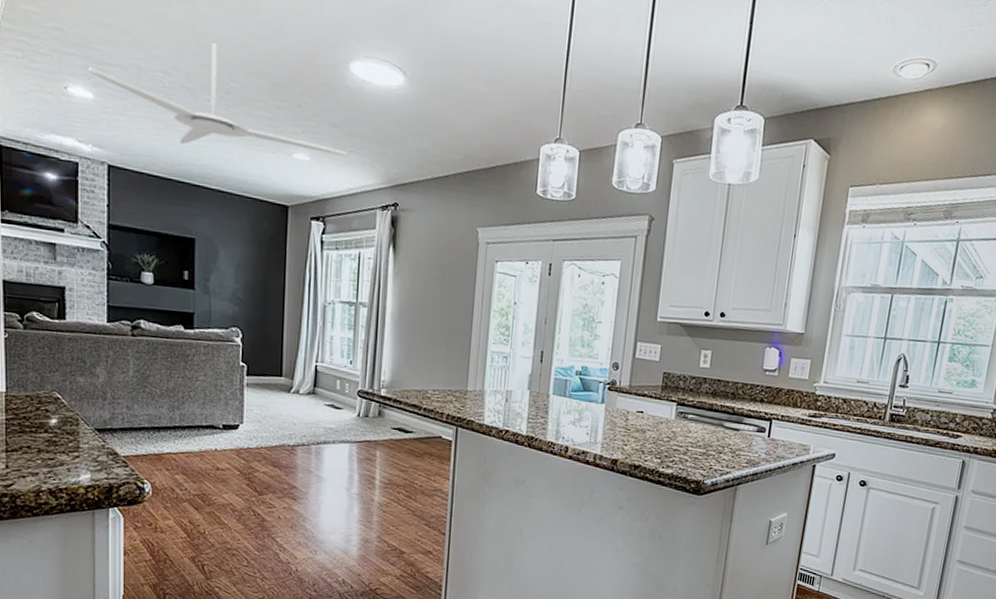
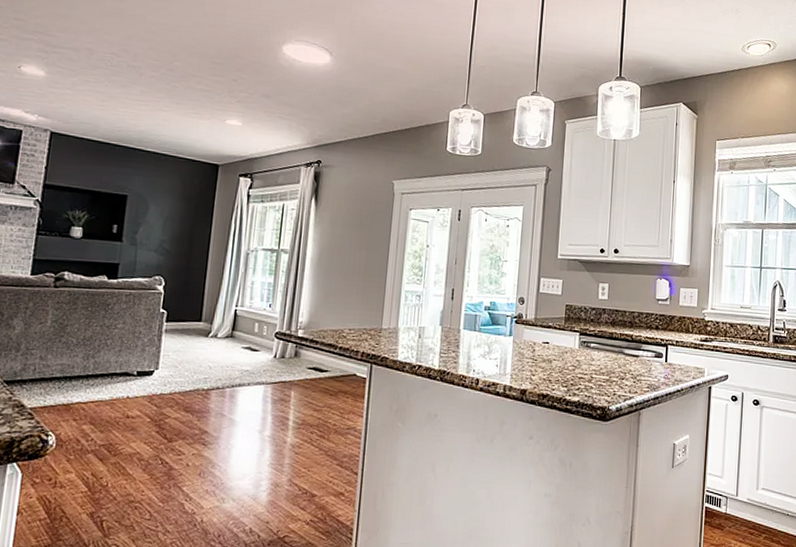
ceiling fan: present [88,42,349,157] -> none [42,29,278,122]

